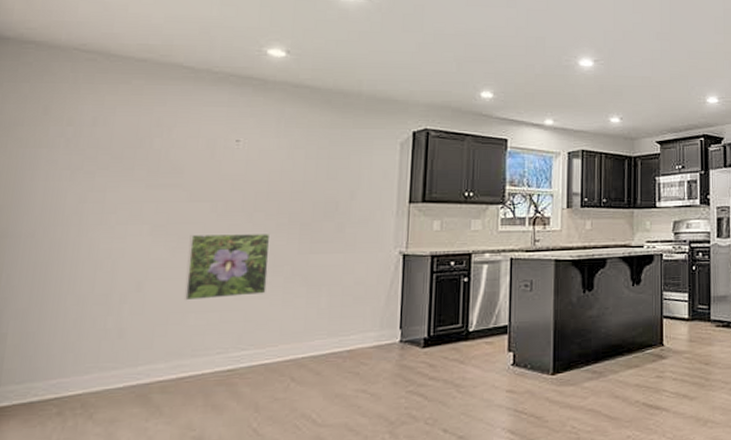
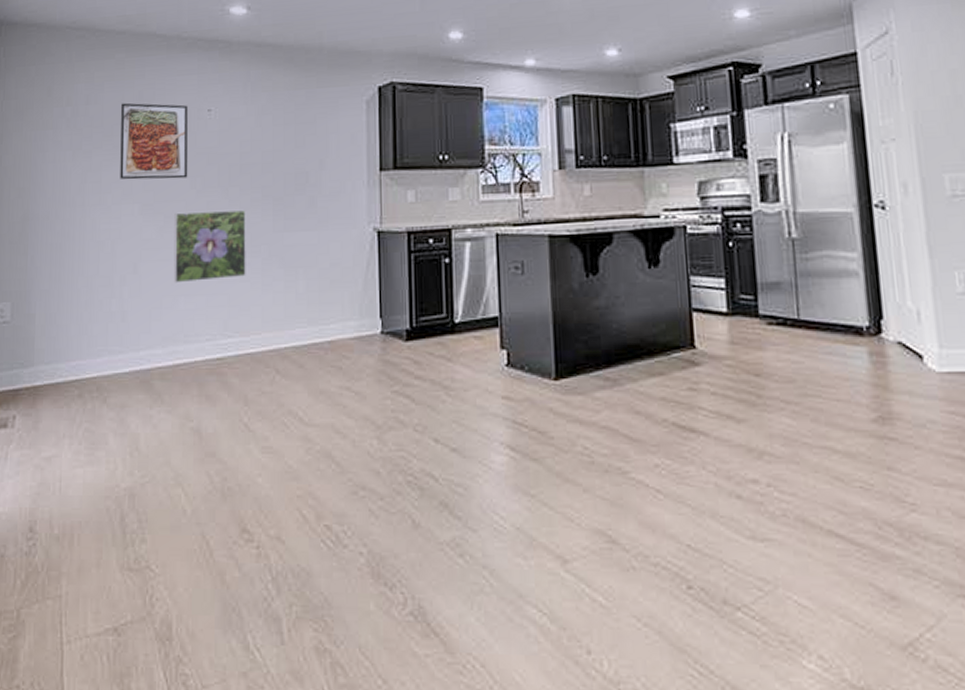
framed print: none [128,127,214,203] -> present [120,102,189,180]

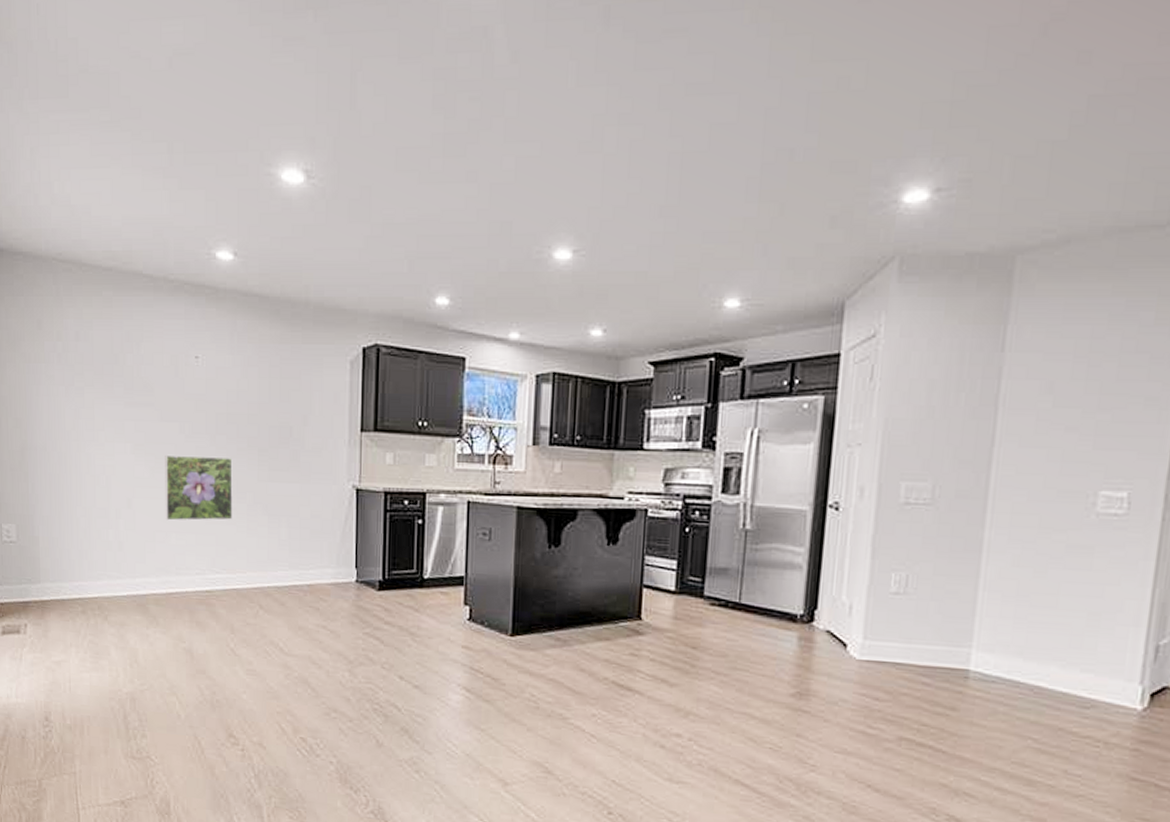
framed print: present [120,102,189,180] -> none [109,342,177,423]

